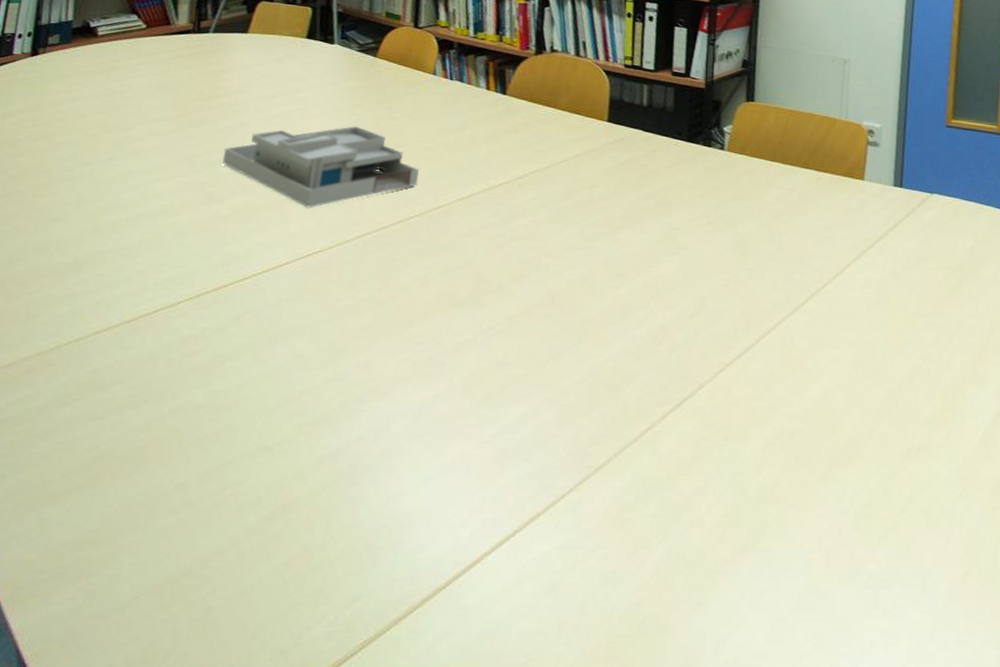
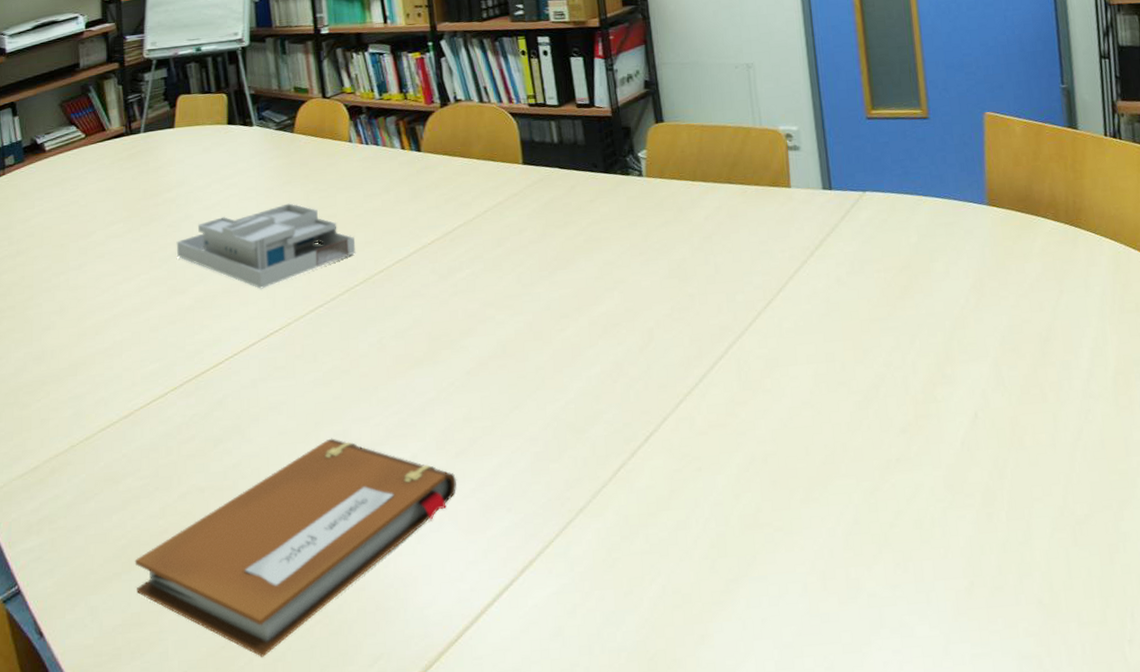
notebook: none [99,368,478,588] -> present [134,438,457,657]

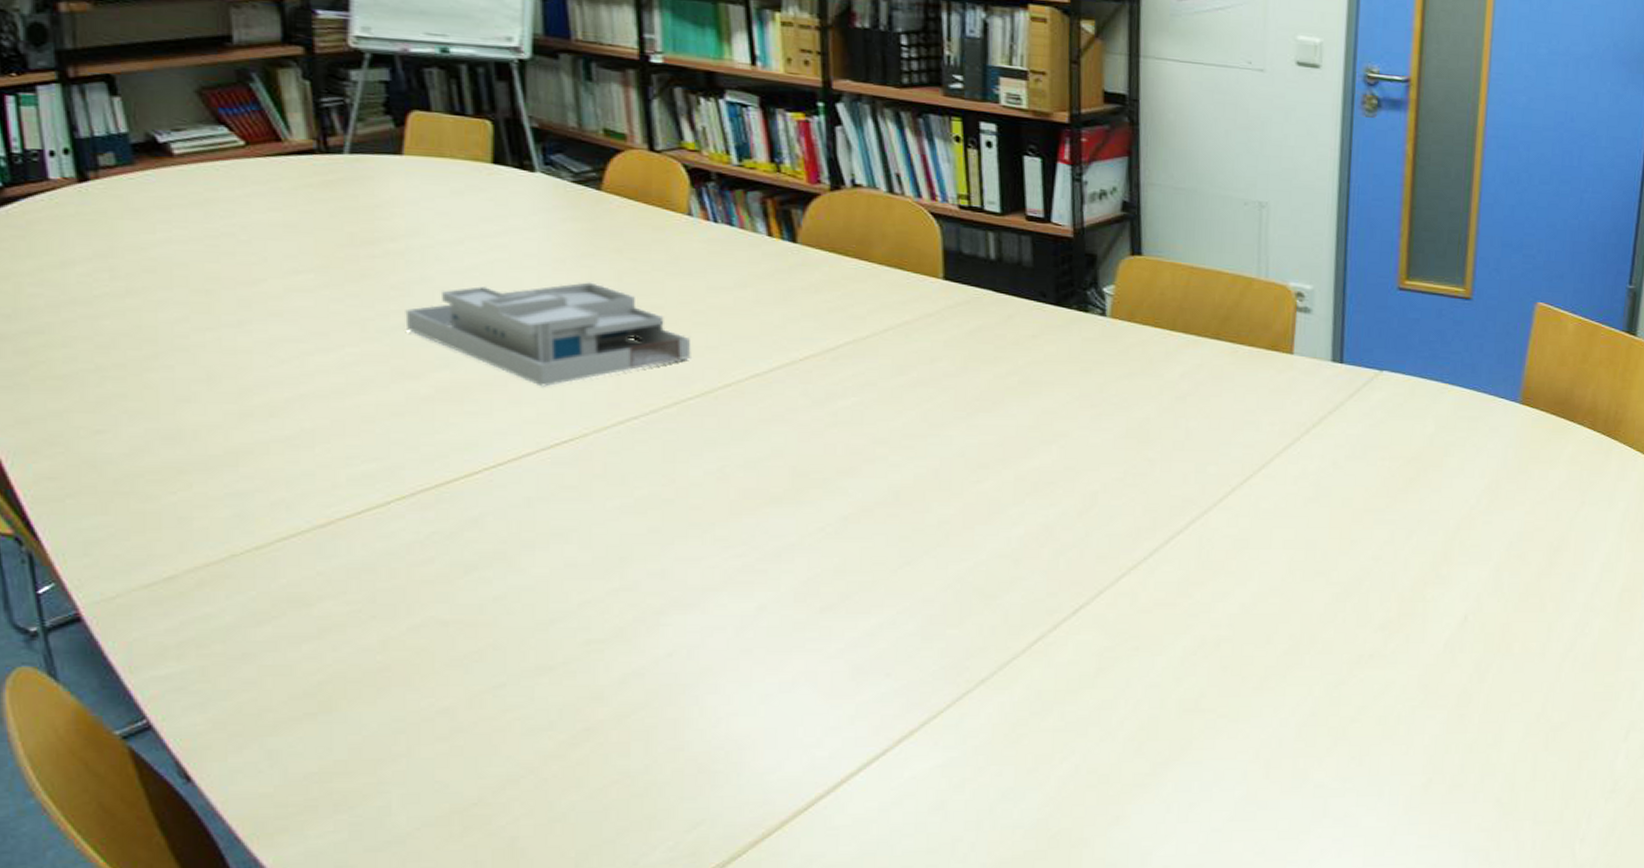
notebook: present [134,438,457,657] -> none [338,577,820,817]

